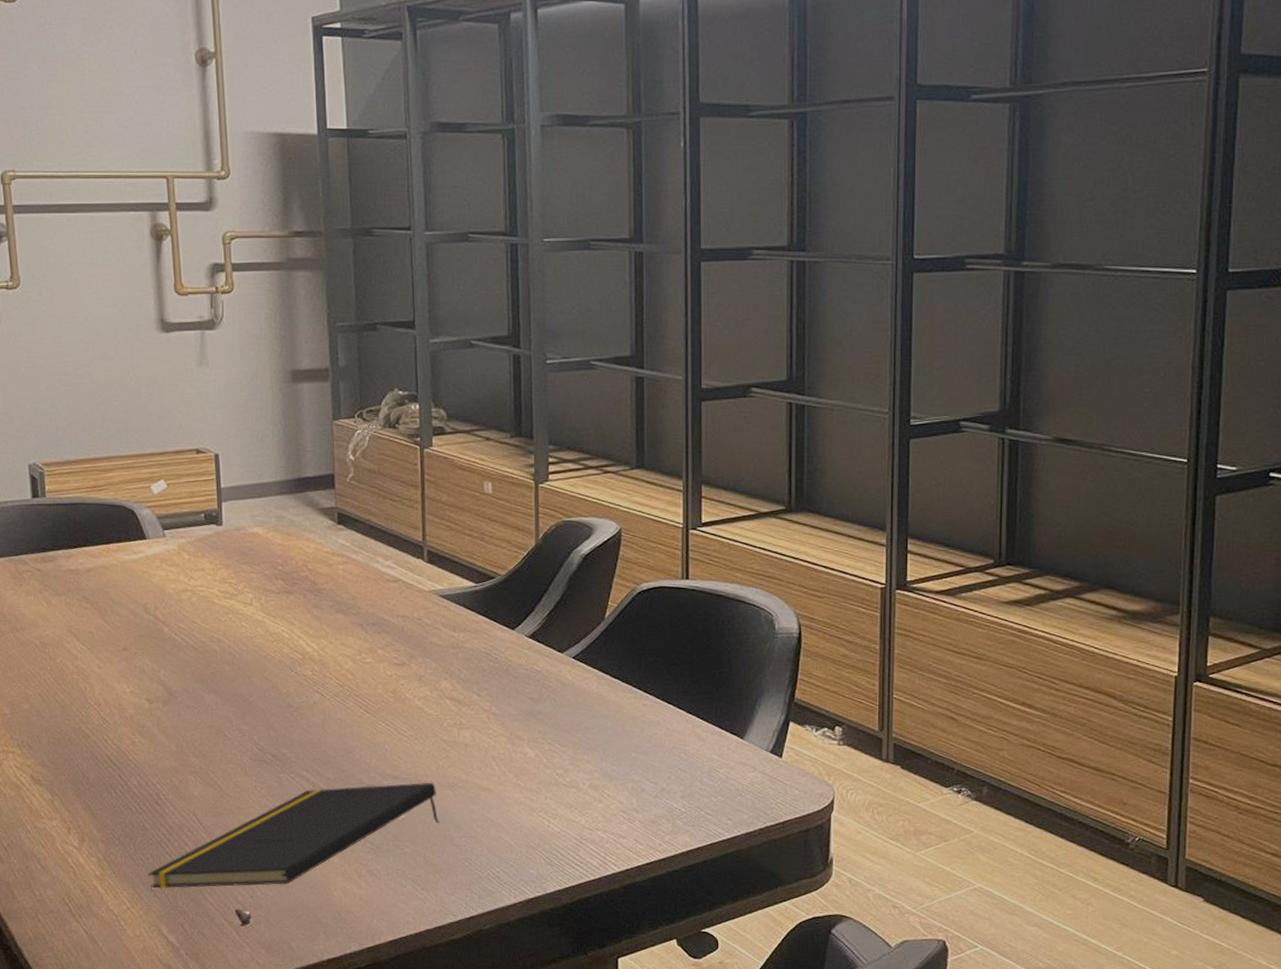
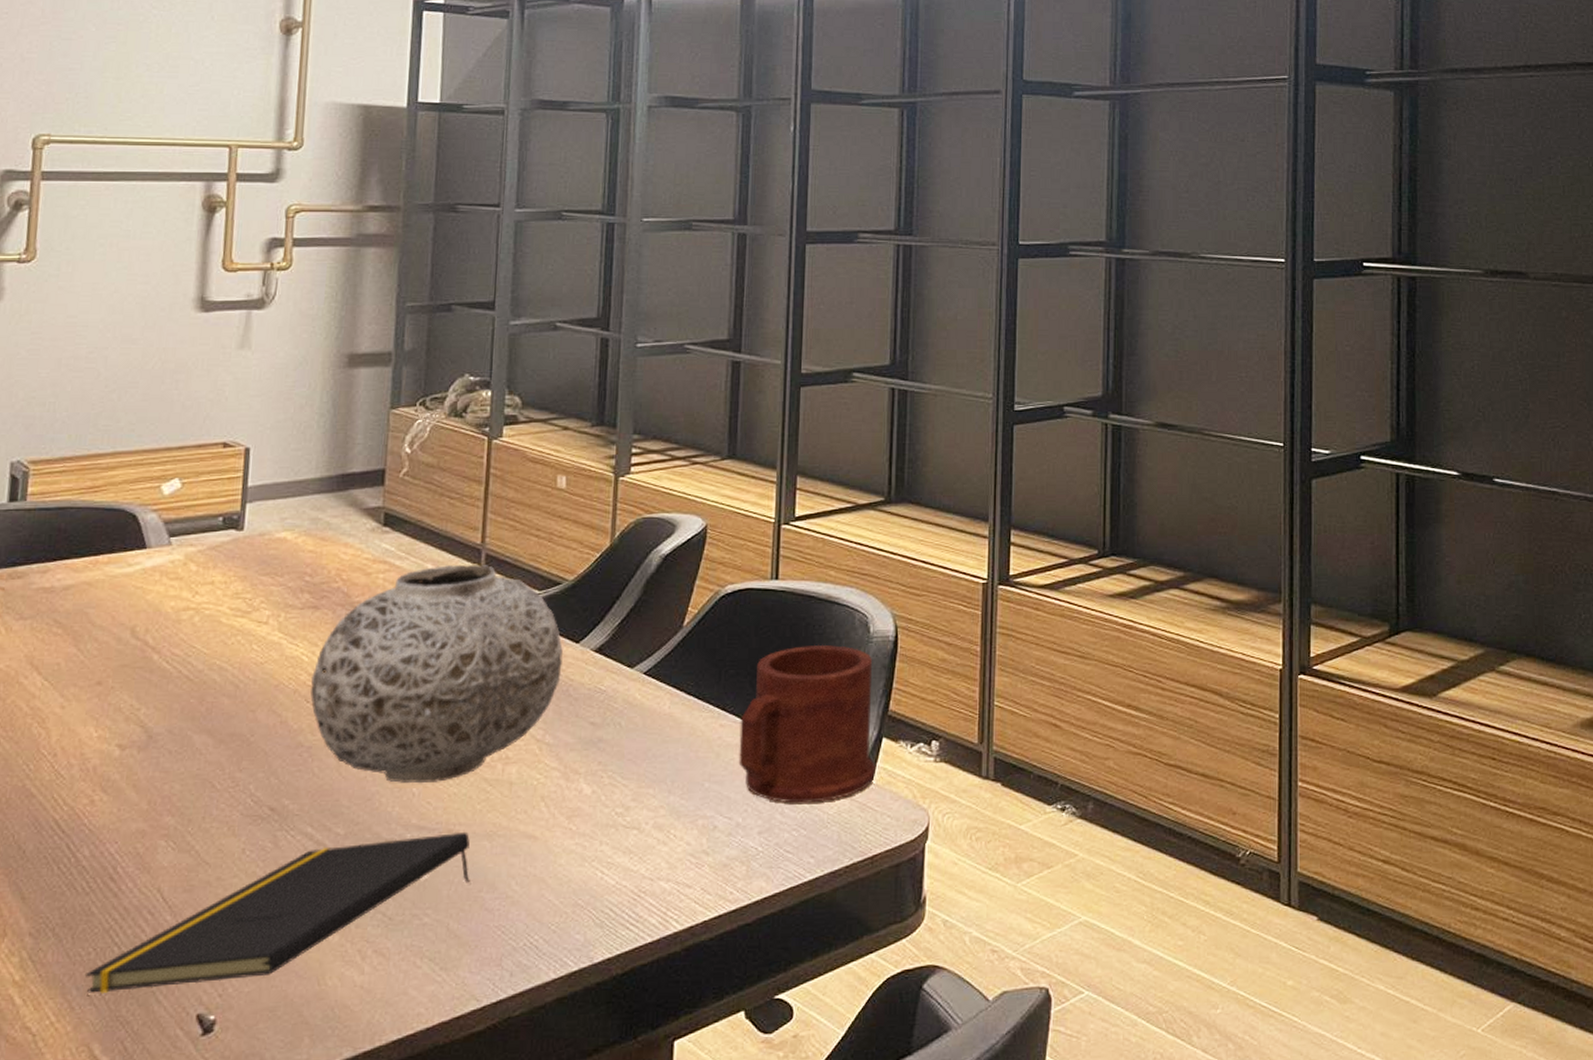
vase: none [293,558,502,742] -> present [310,564,564,784]
mug: none [660,638,784,774] -> present [738,644,875,803]

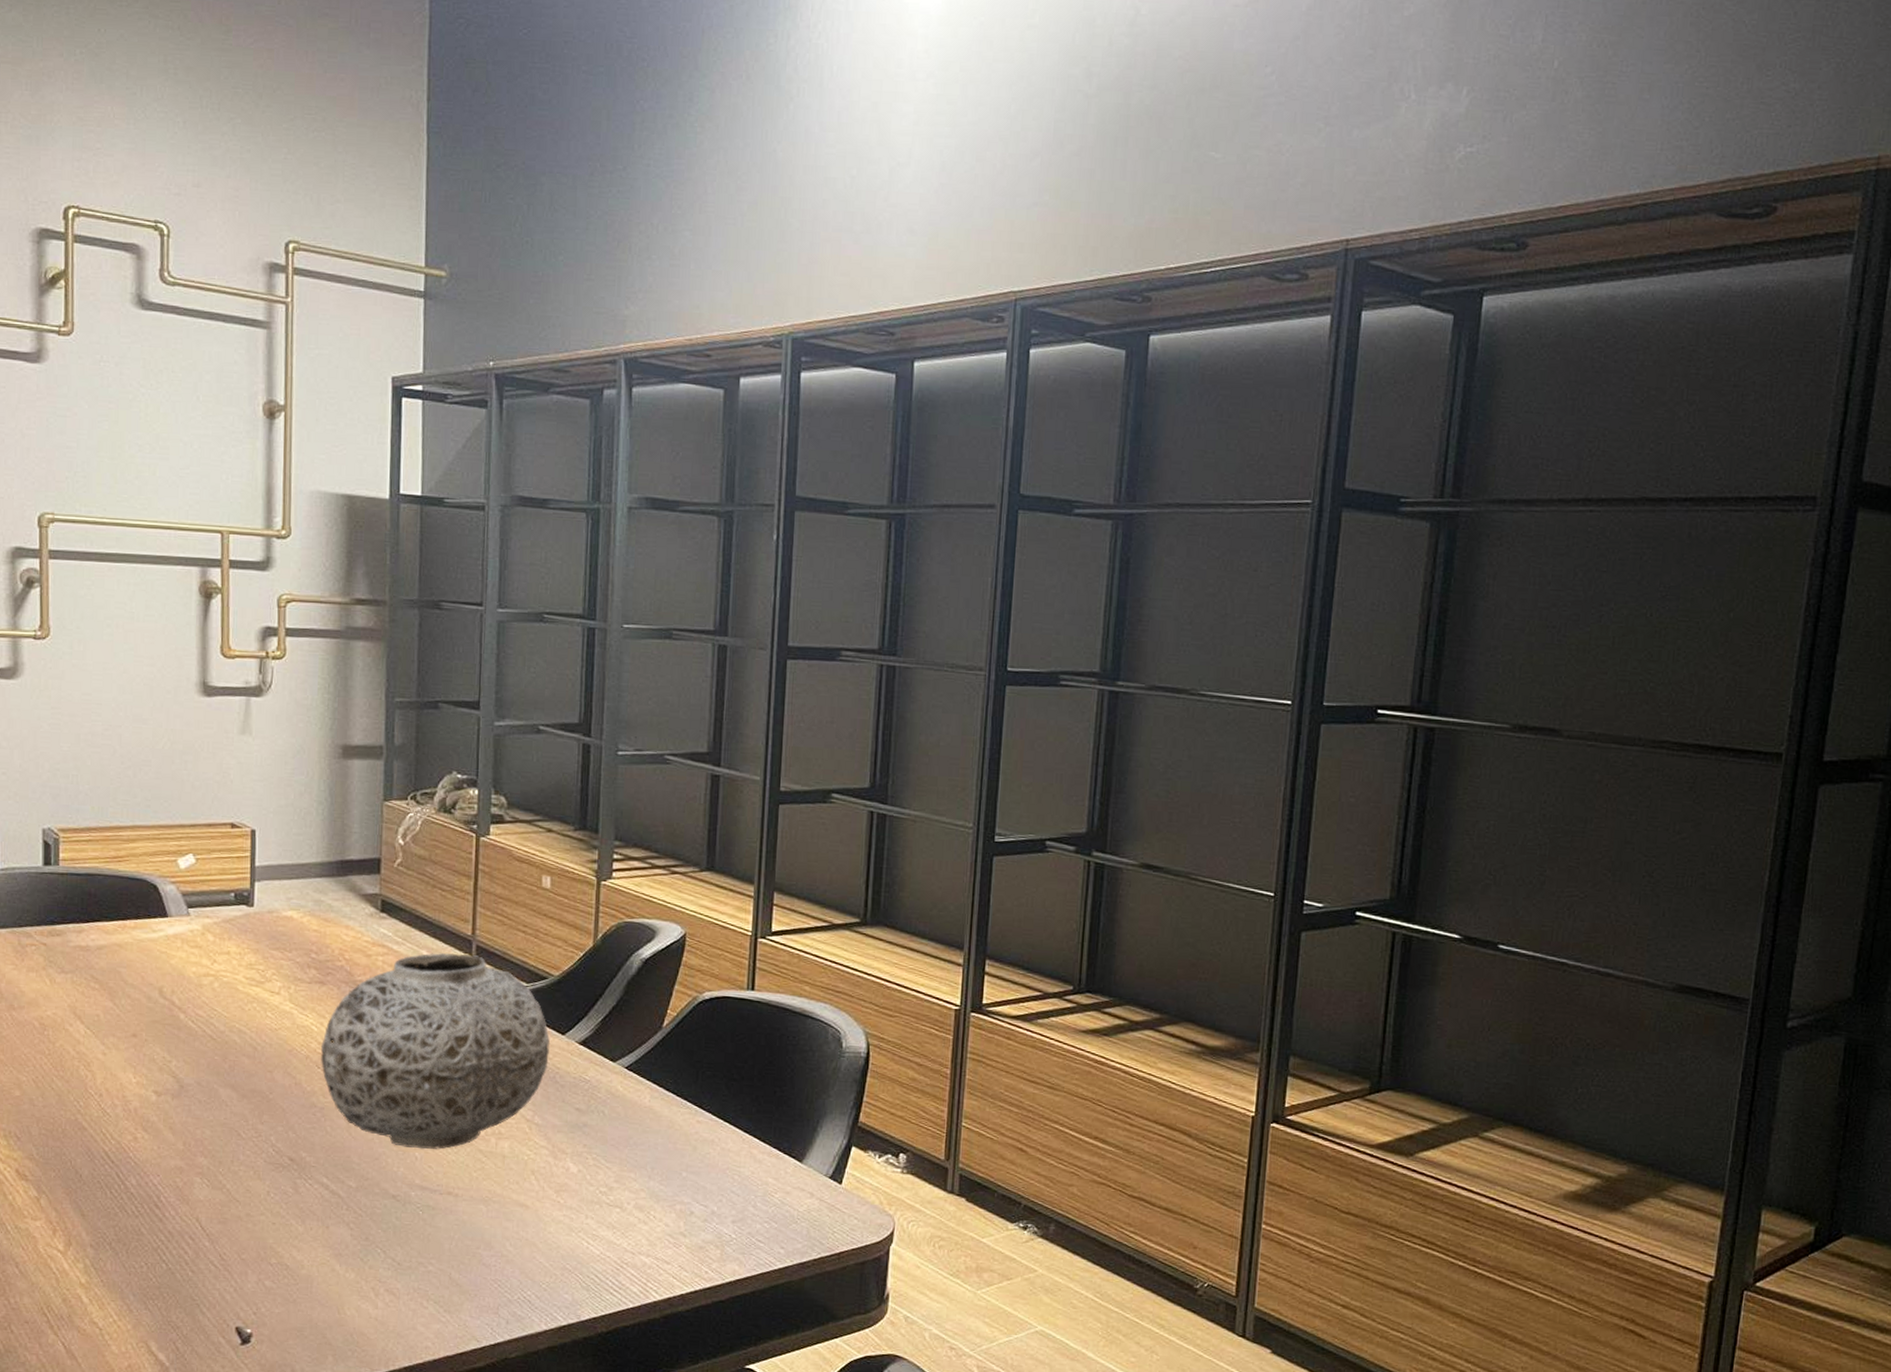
notepad: present [86,831,470,994] -> none [140,1195,469,1302]
mug: present [738,644,875,803] -> none [714,1054,845,1200]

